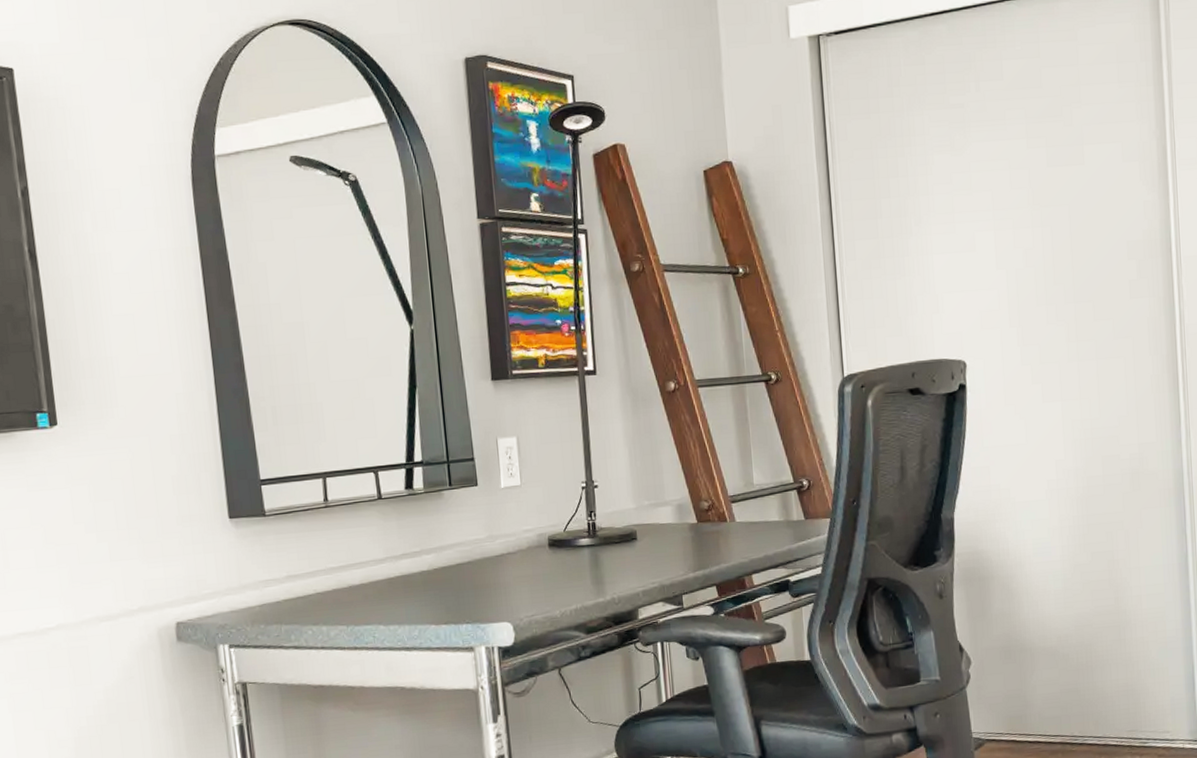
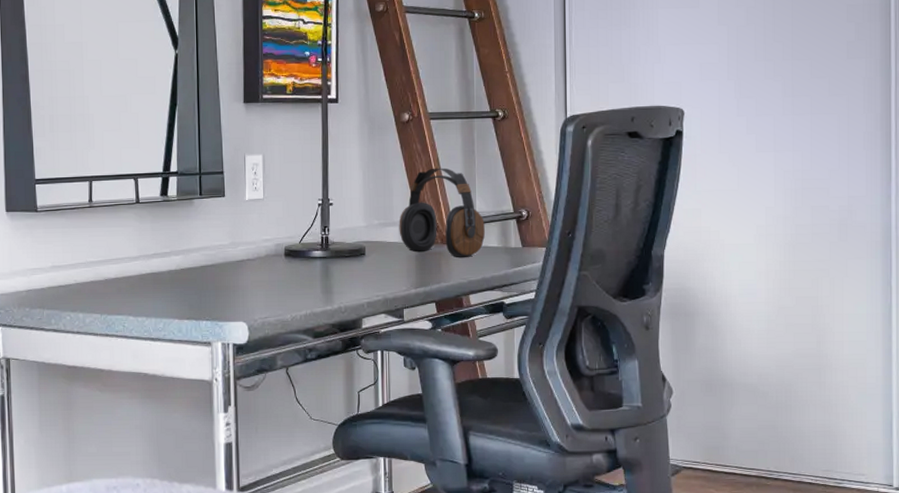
headphones: none [671,439,765,536] -> present [399,168,485,258]

